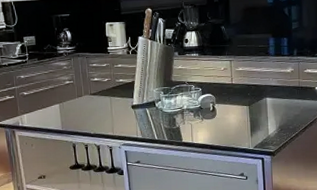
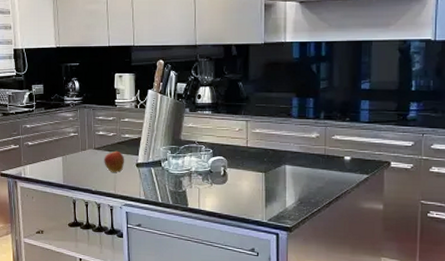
apple: none [100,94,121,115] -> present [104,149,125,172]

